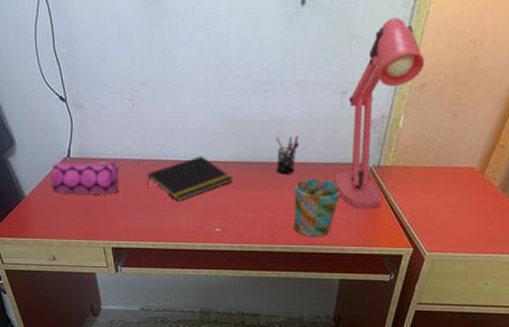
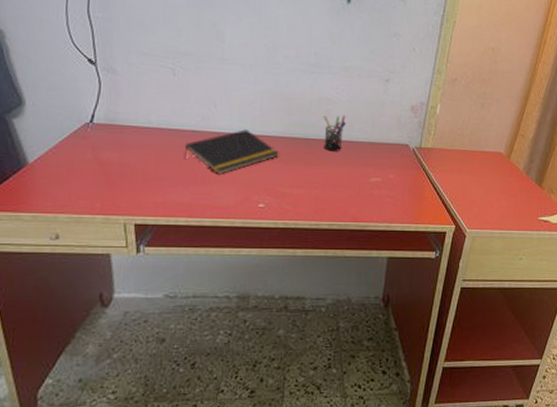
pencil case: present [51,160,120,194] -> none [65,128,153,164]
mug: present [293,178,341,238] -> none [340,156,387,214]
desk lamp: present [335,17,425,209] -> none [381,22,455,187]

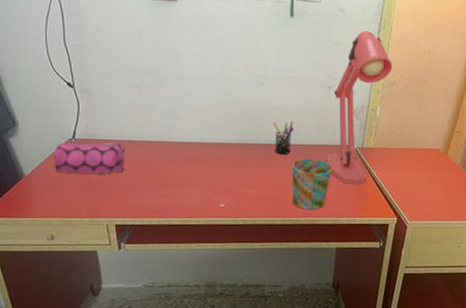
pencil case: none [65,128,153,164] -> present [54,142,126,173]
notepad: present [183,129,279,176] -> none [153,138,235,180]
mug: none [340,156,387,214] -> present [291,158,333,210]
desk lamp: none [381,22,455,187] -> present [326,30,393,185]

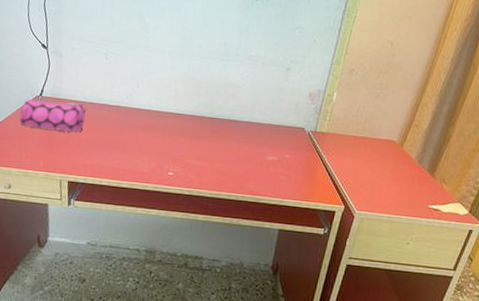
pen holder: present [273,121,294,154] -> none [227,98,249,131]
mug: present [291,158,333,210] -> none [239,136,283,189]
desk lamp: present [326,30,393,185] -> none [277,17,354,168]

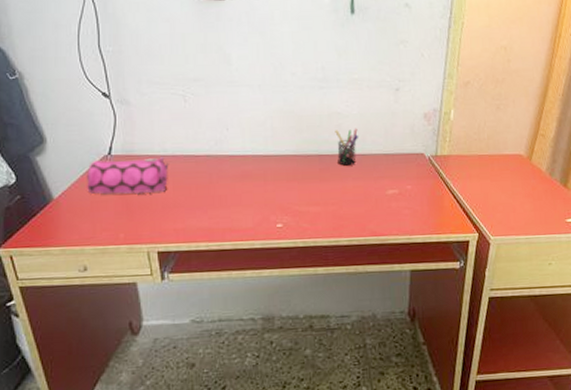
pen holder: none [227,98,249,131] -> present [335,128,358,166]

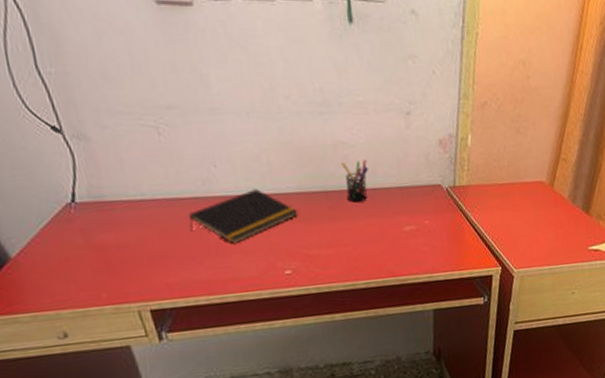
pencil case: present [87,157,169,194] -> none [48,202,151,250]
notepad: none [200,150,293,198] -> present [189,189,298,245]

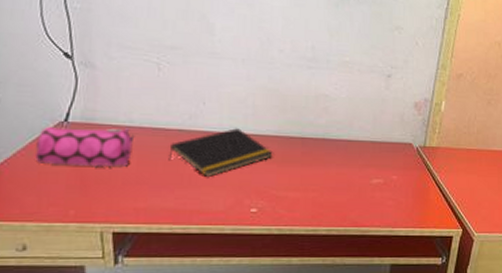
pencil case: none [48,202,151,250] -> present [35,127,135,166]
pen holder: present [341,159,368,202] -> none [321,112,345,151]

